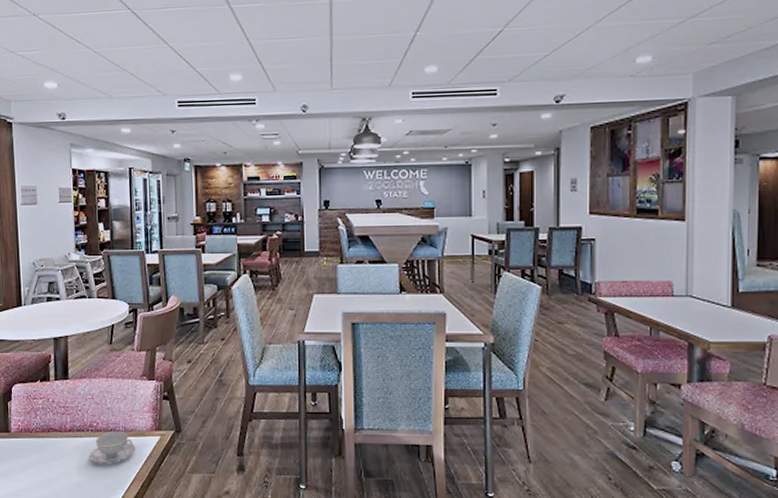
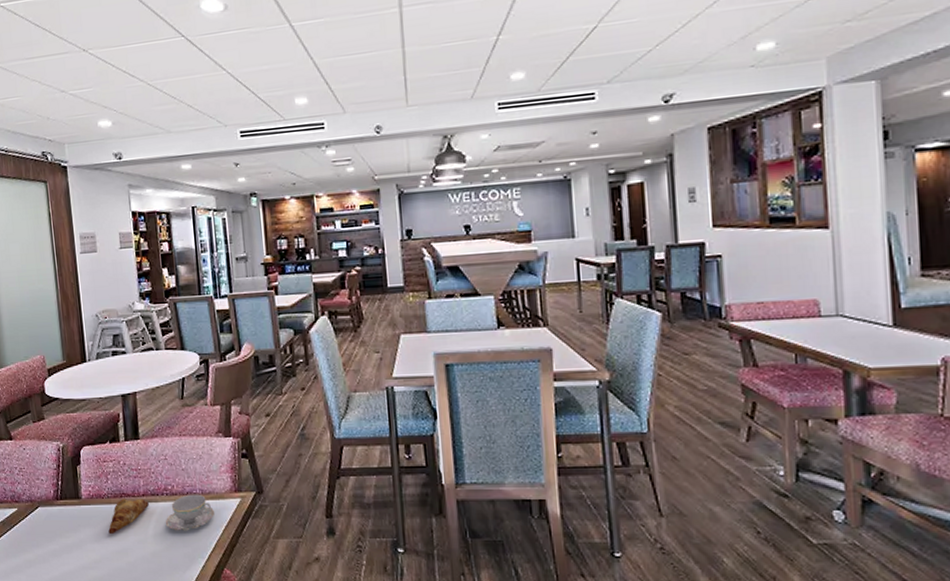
croissant: none [35,433,75,466] -> present [108,498,149,535]

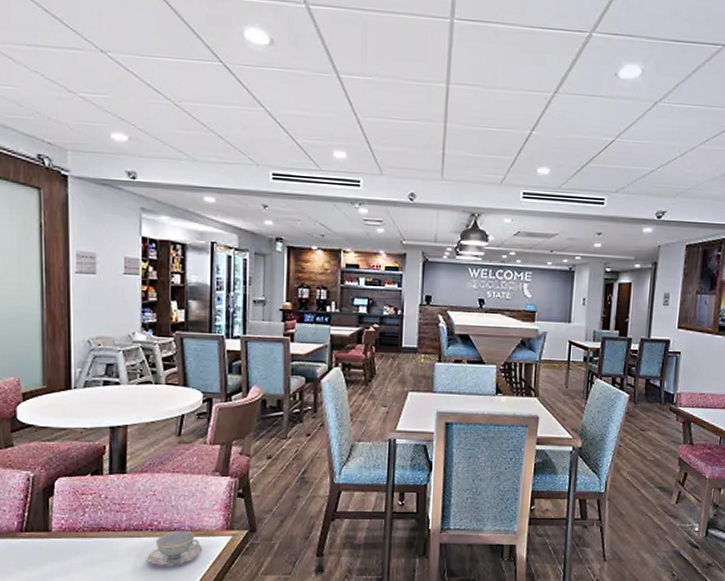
croissant: present [108,498,149,535] -> none [80,533,130,569]

